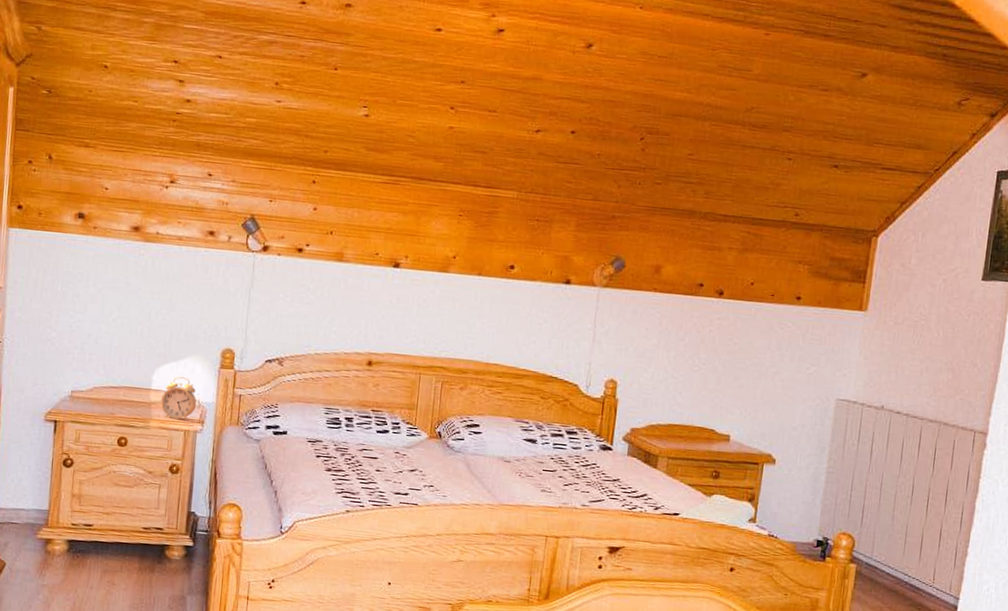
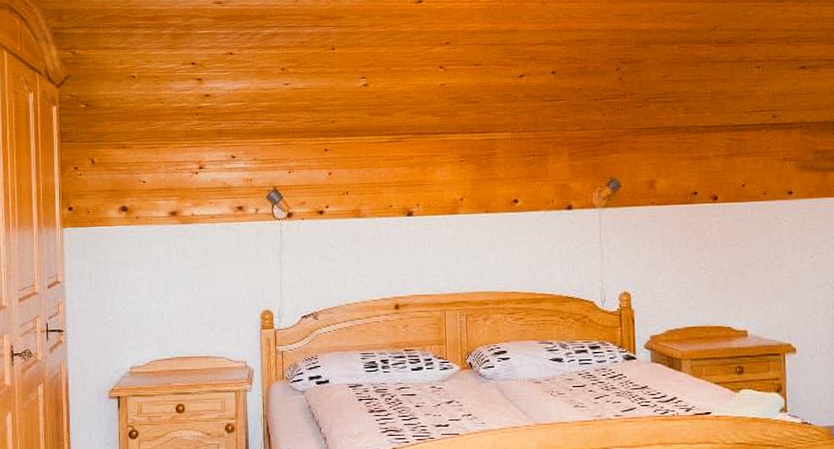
alarm clock: present [160,376,196,421] -> none [211,342,243,382]

